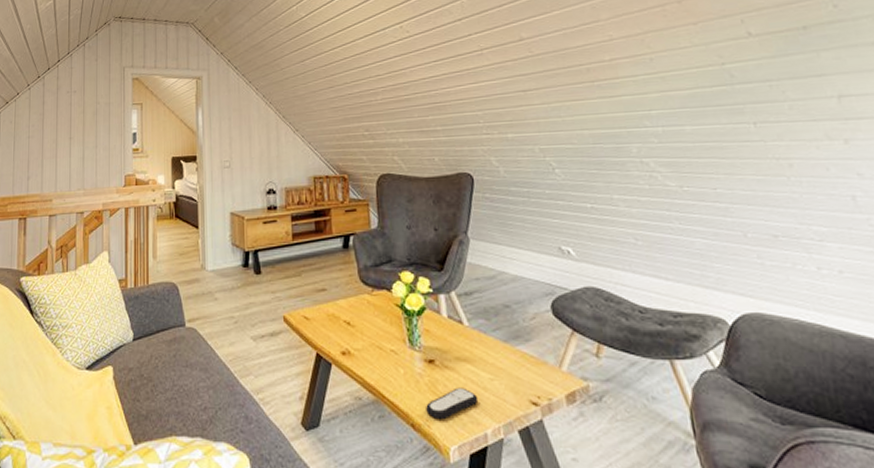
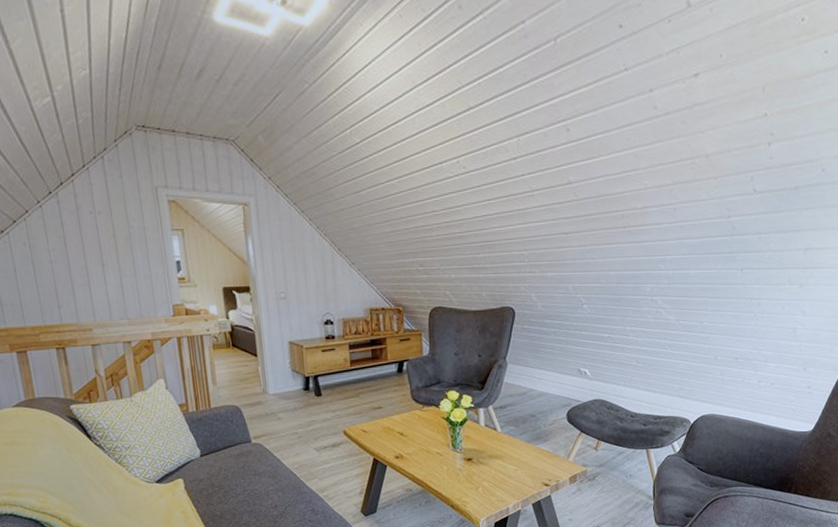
remote control: present [426,387,479,419] -> none [463,477,505,500]

